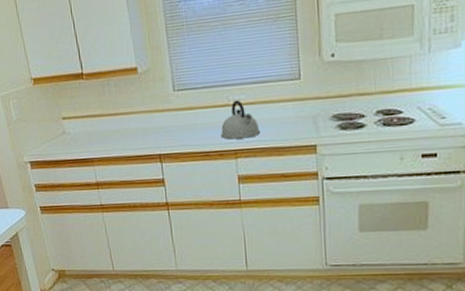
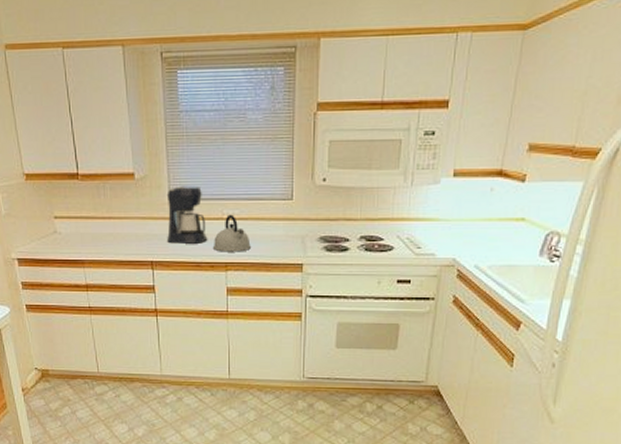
coffee maker: none [170,74,215,135] -> present [166,185,208,244]

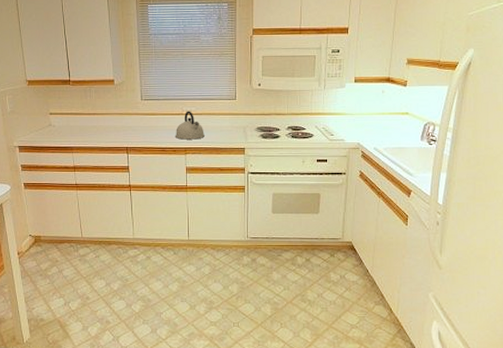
coffee maker: present [166,185,208,244] -> none [139,89,171,133]

